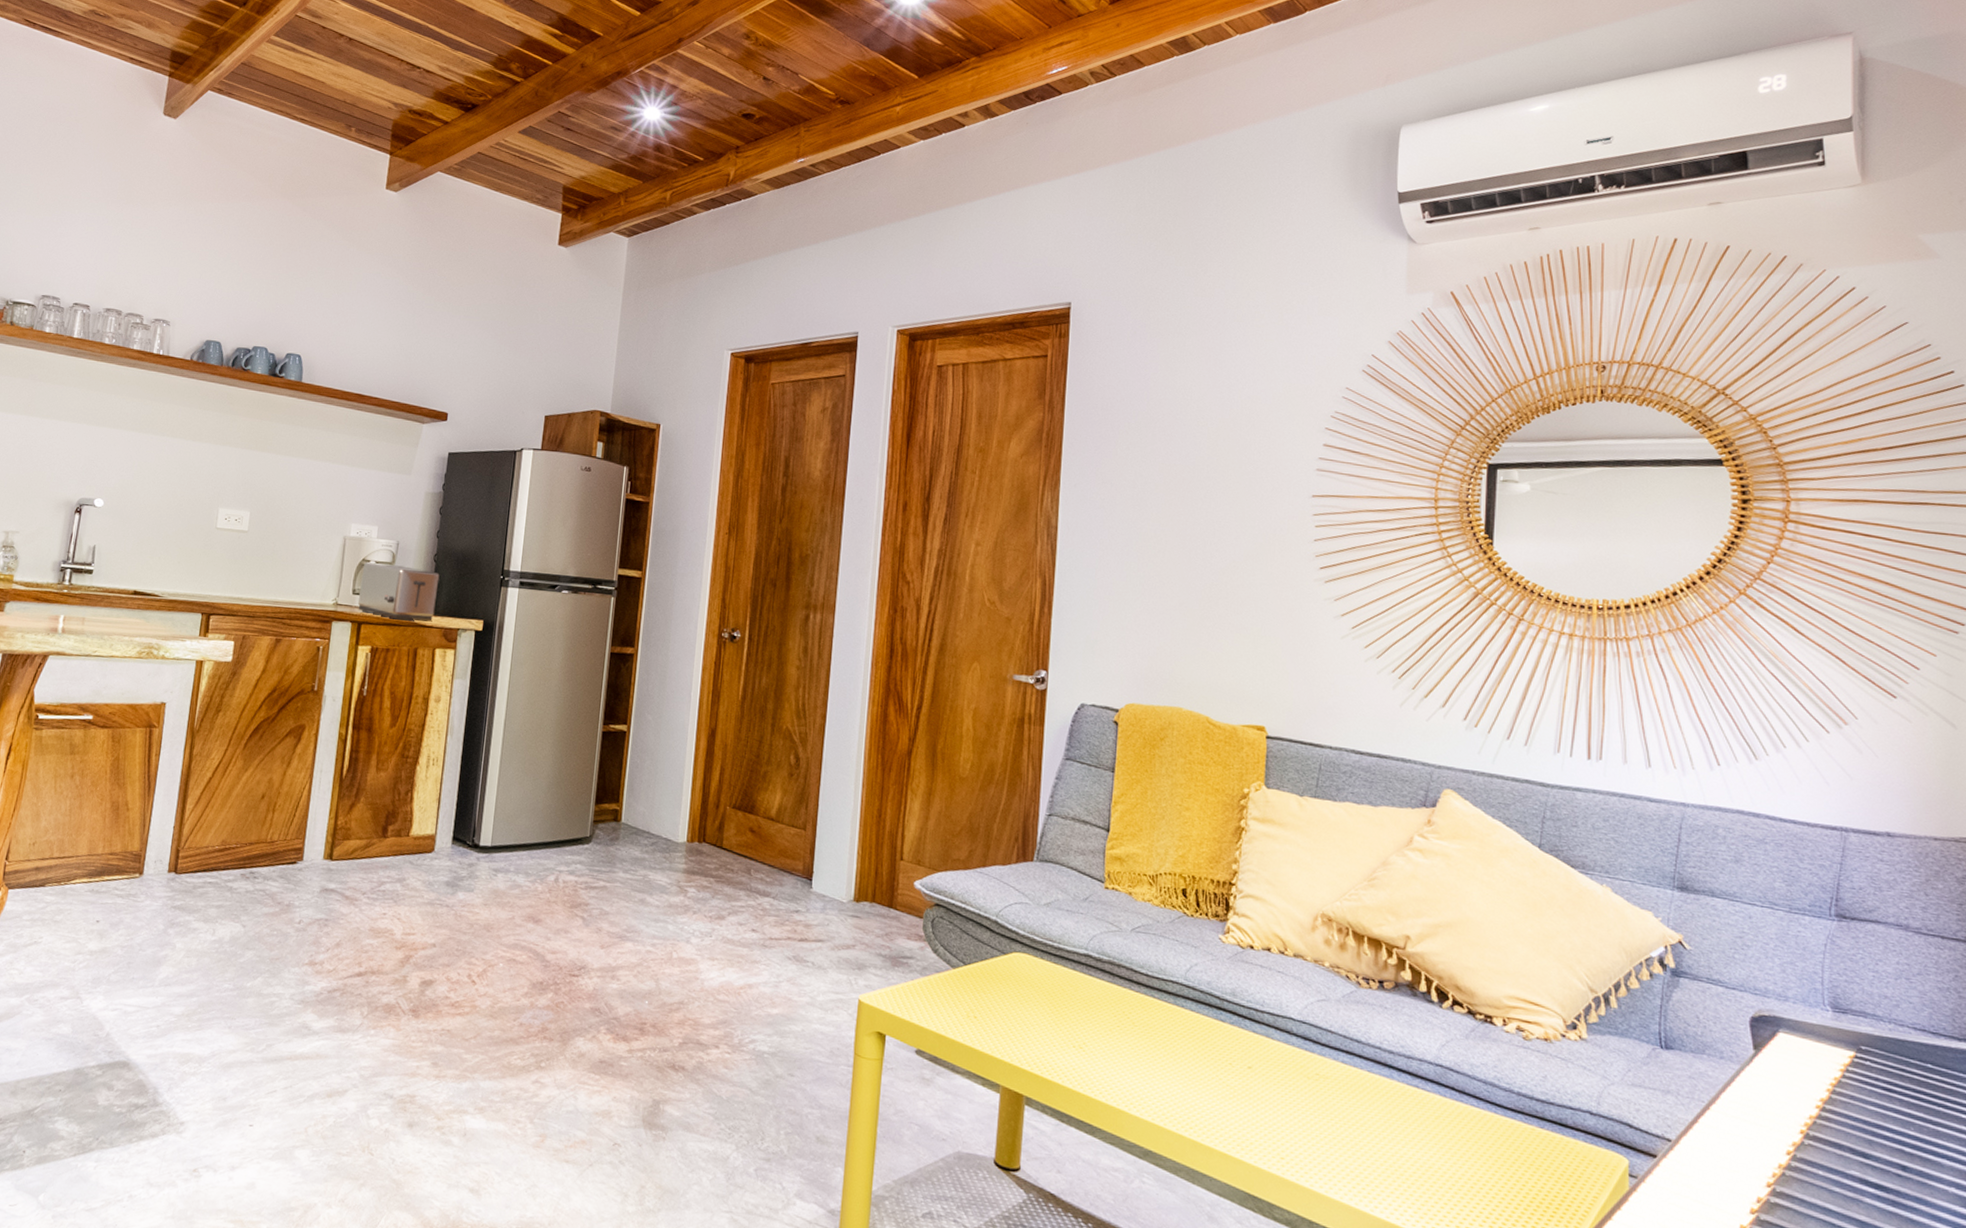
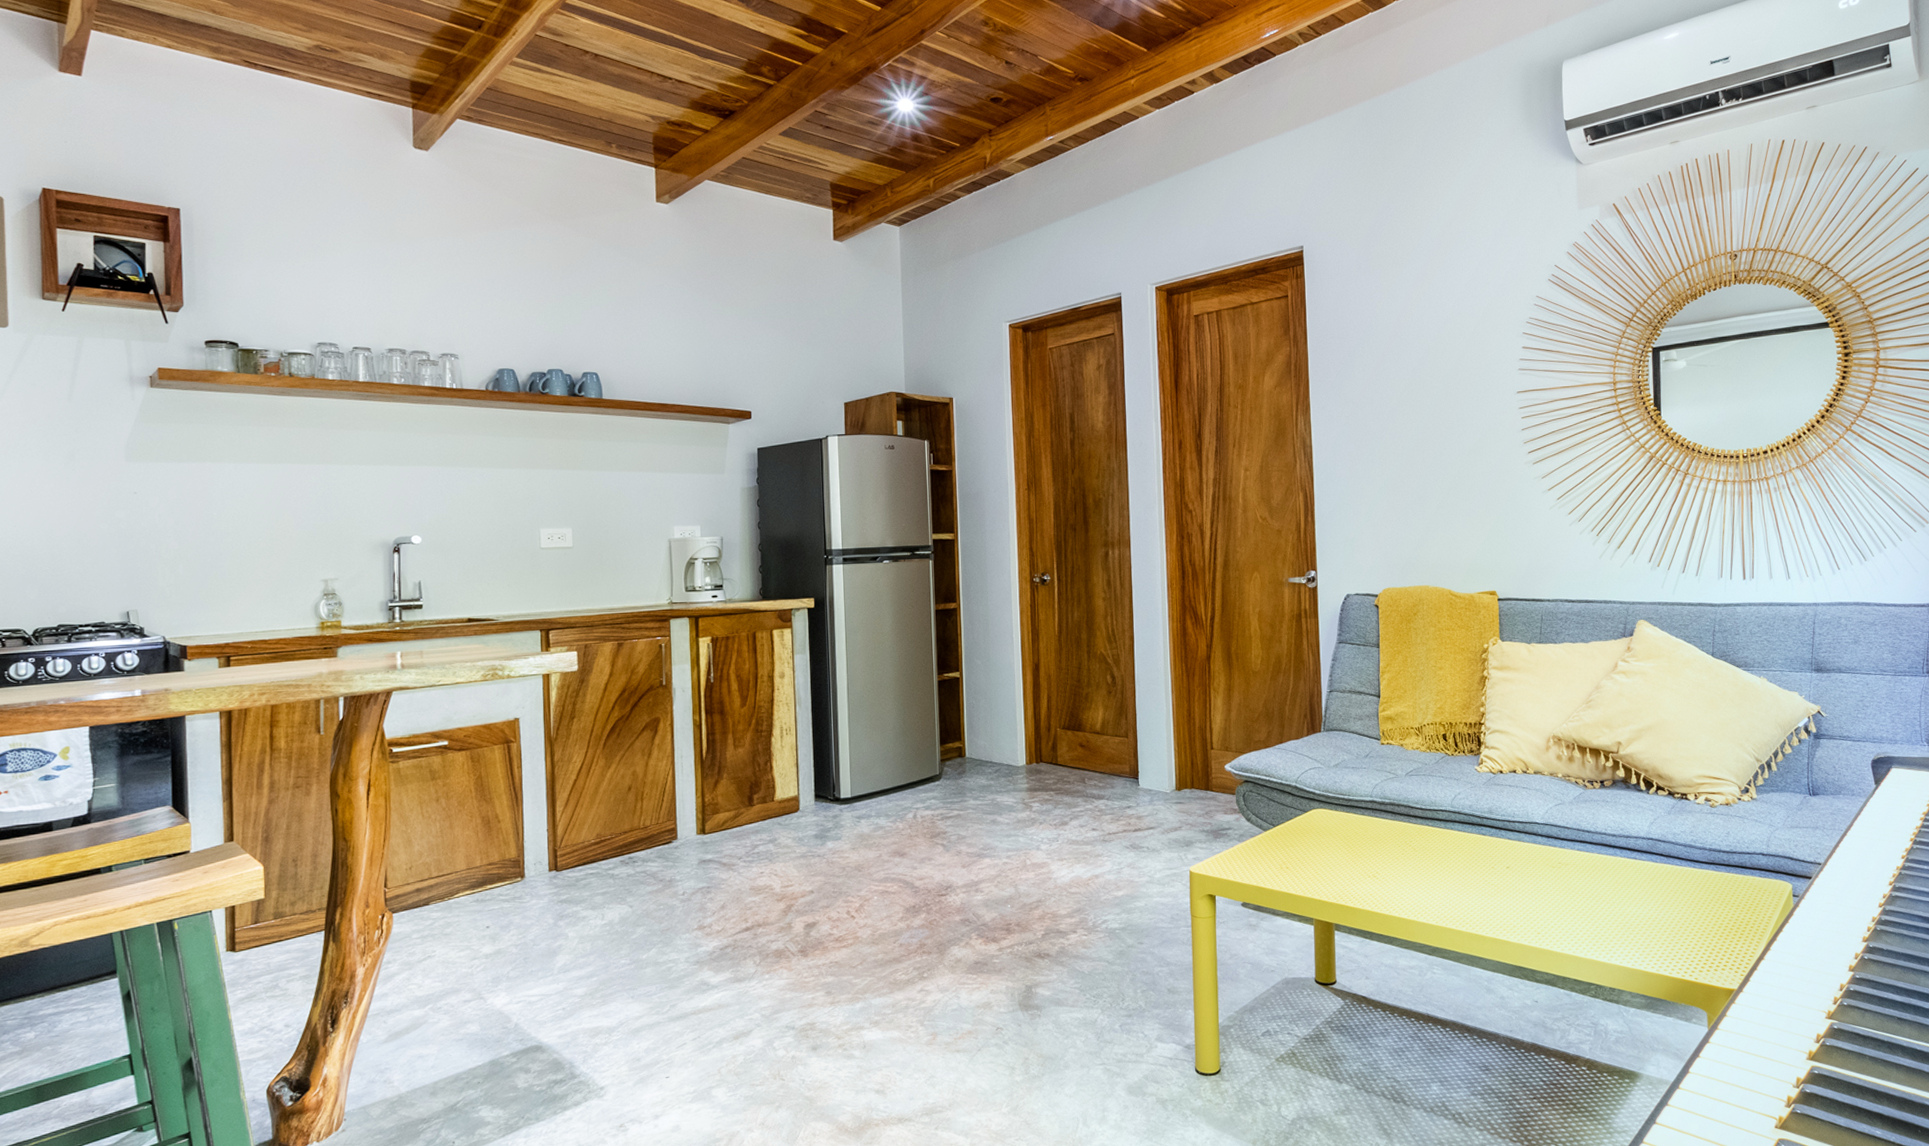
toaster: present [357,562,440,621] -> none [691,559,767,609]

